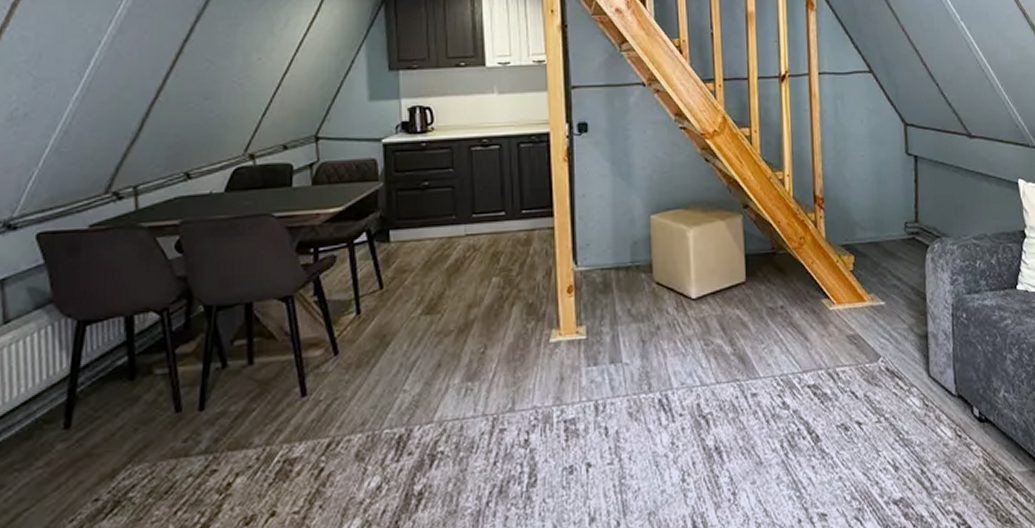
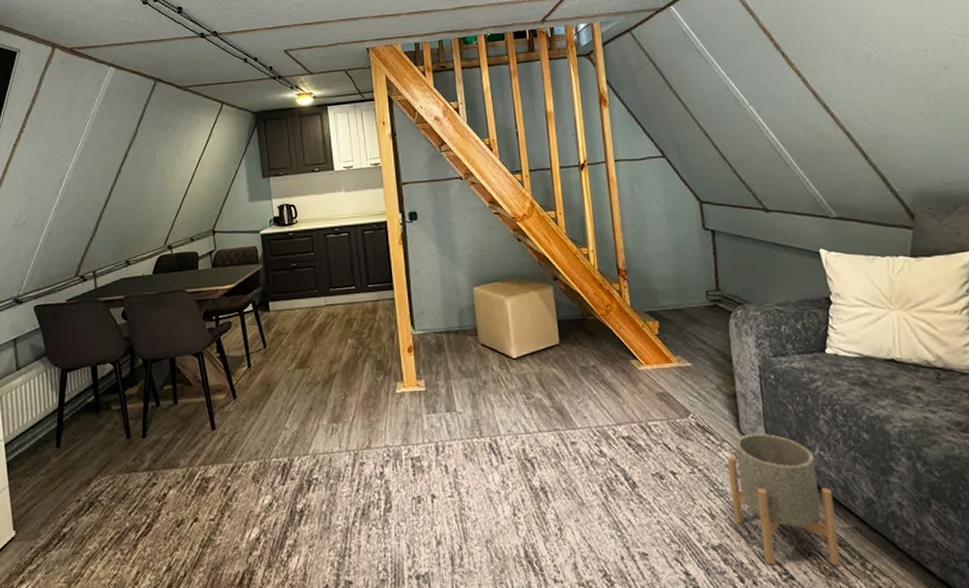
planter: none [914,376,1017,517] -> present [727,433,841,566]

